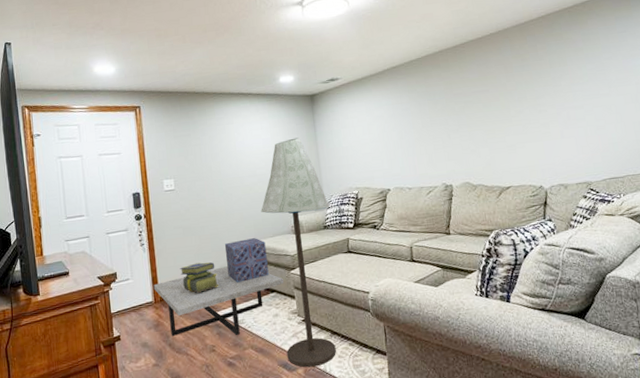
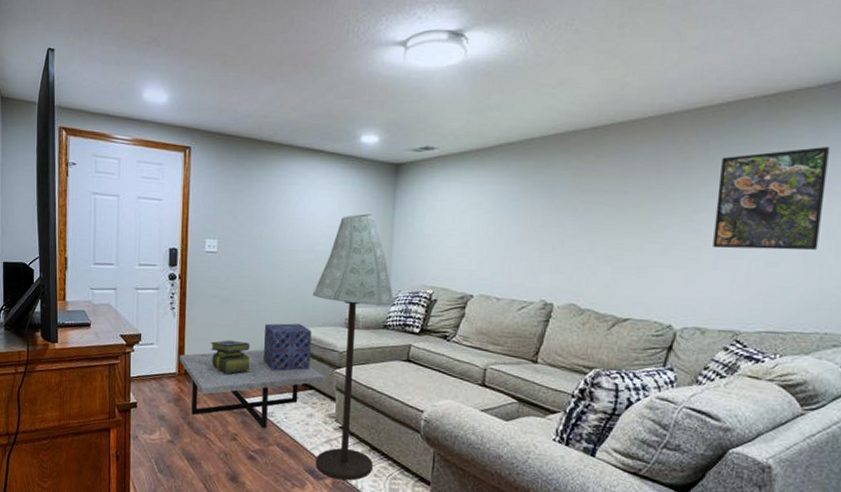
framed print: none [548,38,629,123] -> present [713,147,829,251]

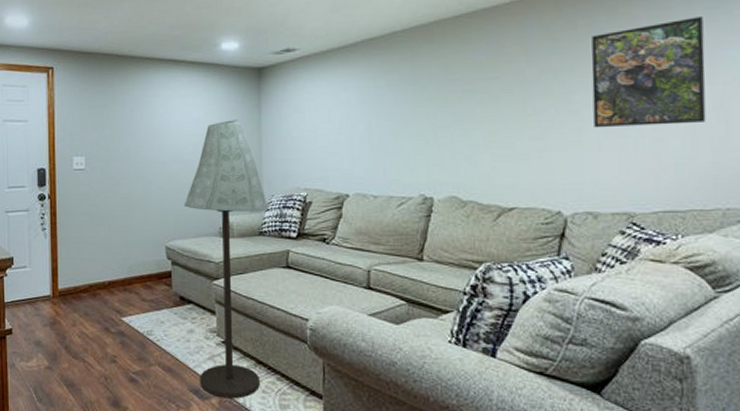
coffee table: present [179,350,327,428] -> none [52,266,205,348]
stack of books: present [210,340,252,374] -> none [83,258,127,292]
decorative box: present [264,323,312,371] -> none [137,237,187,287]

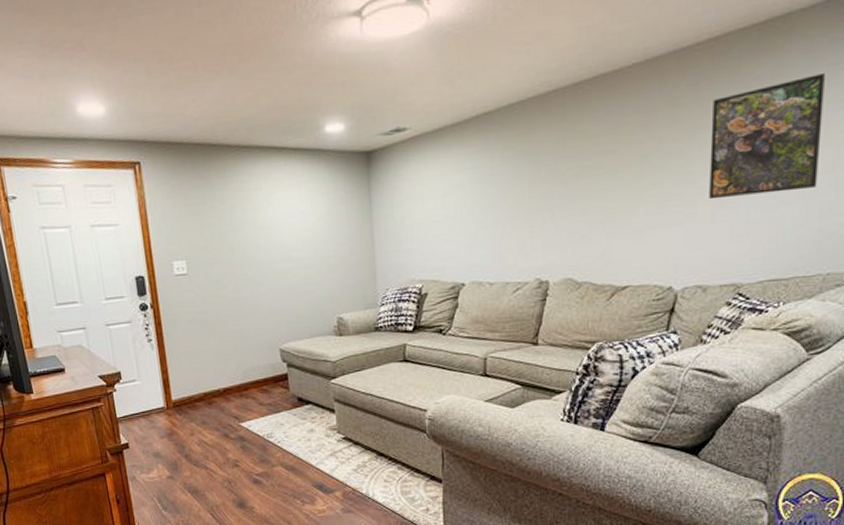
floor lamp: present [184,119,268,399] -> none [295,210,383,491]

